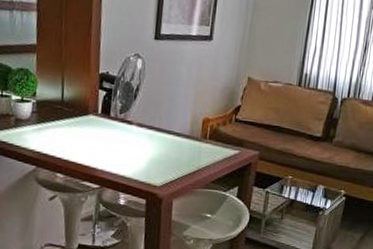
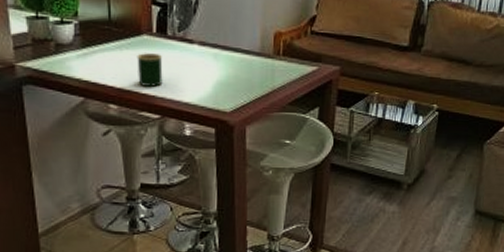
mug: none [82,130,105,161] -> present [137,53,163,87]

